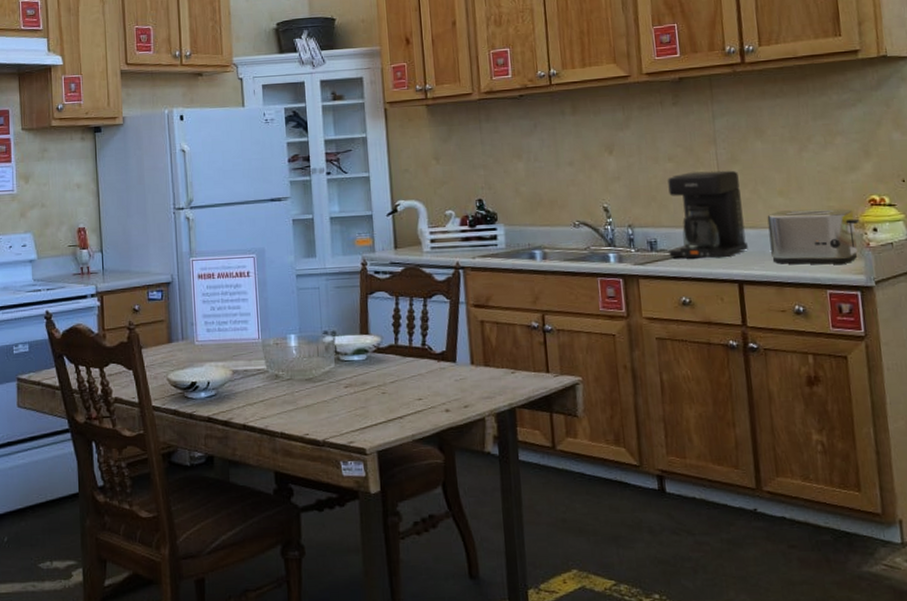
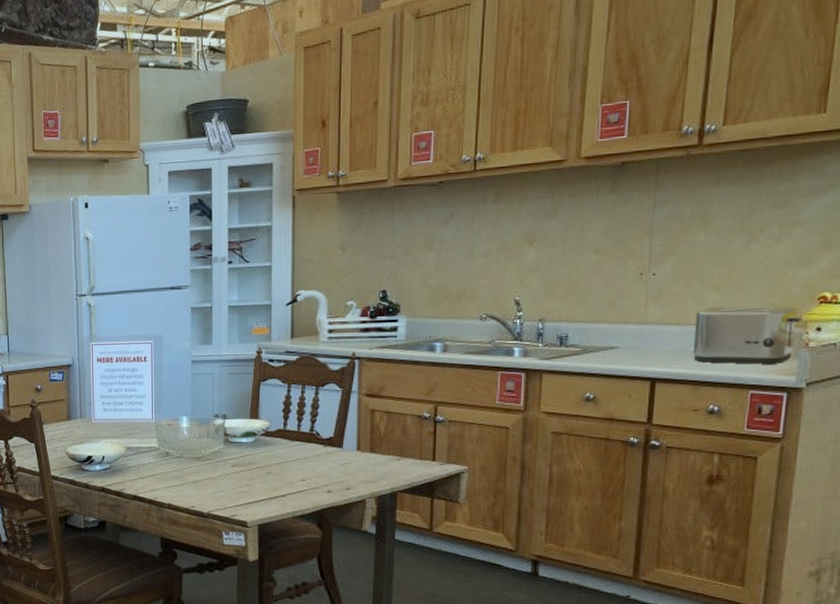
coffee maker: present [667,170,748,259] -> none [579,263,671,355]

